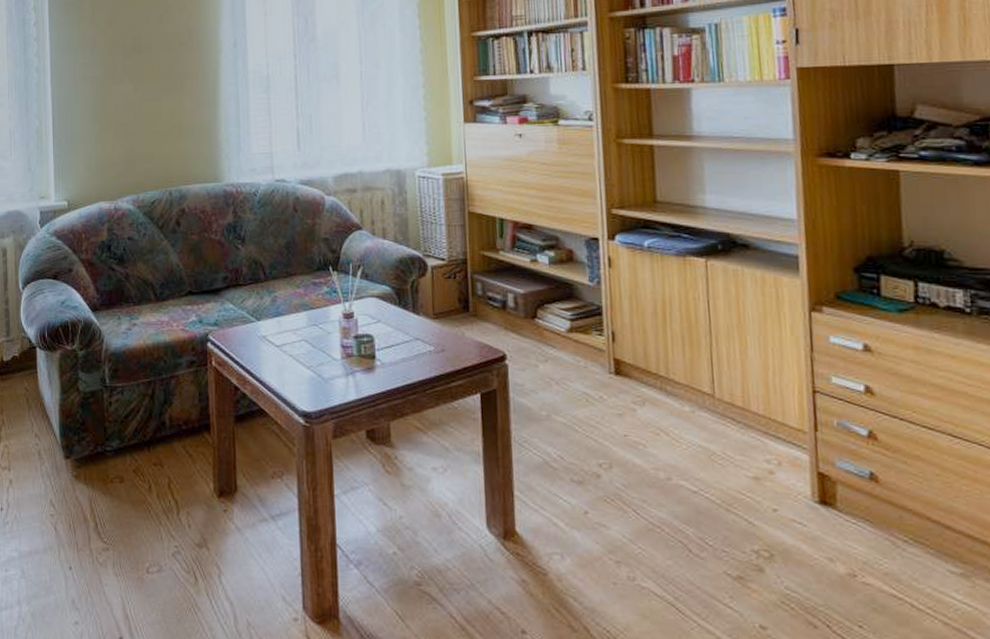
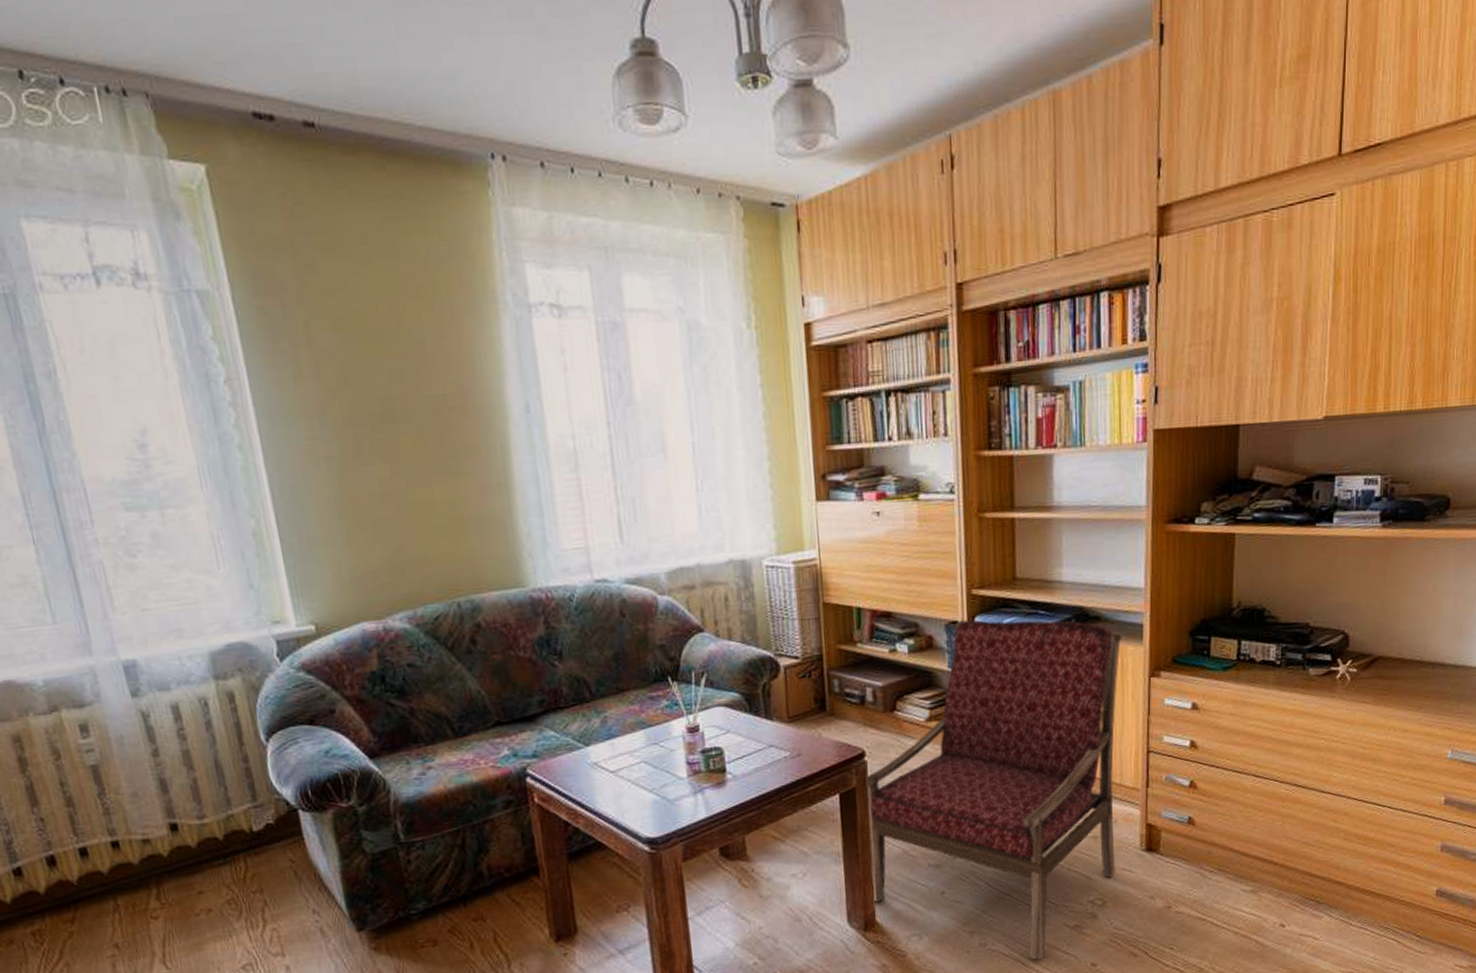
armchair: none [505,237,784,609] -> present [865,619,1122,961]

